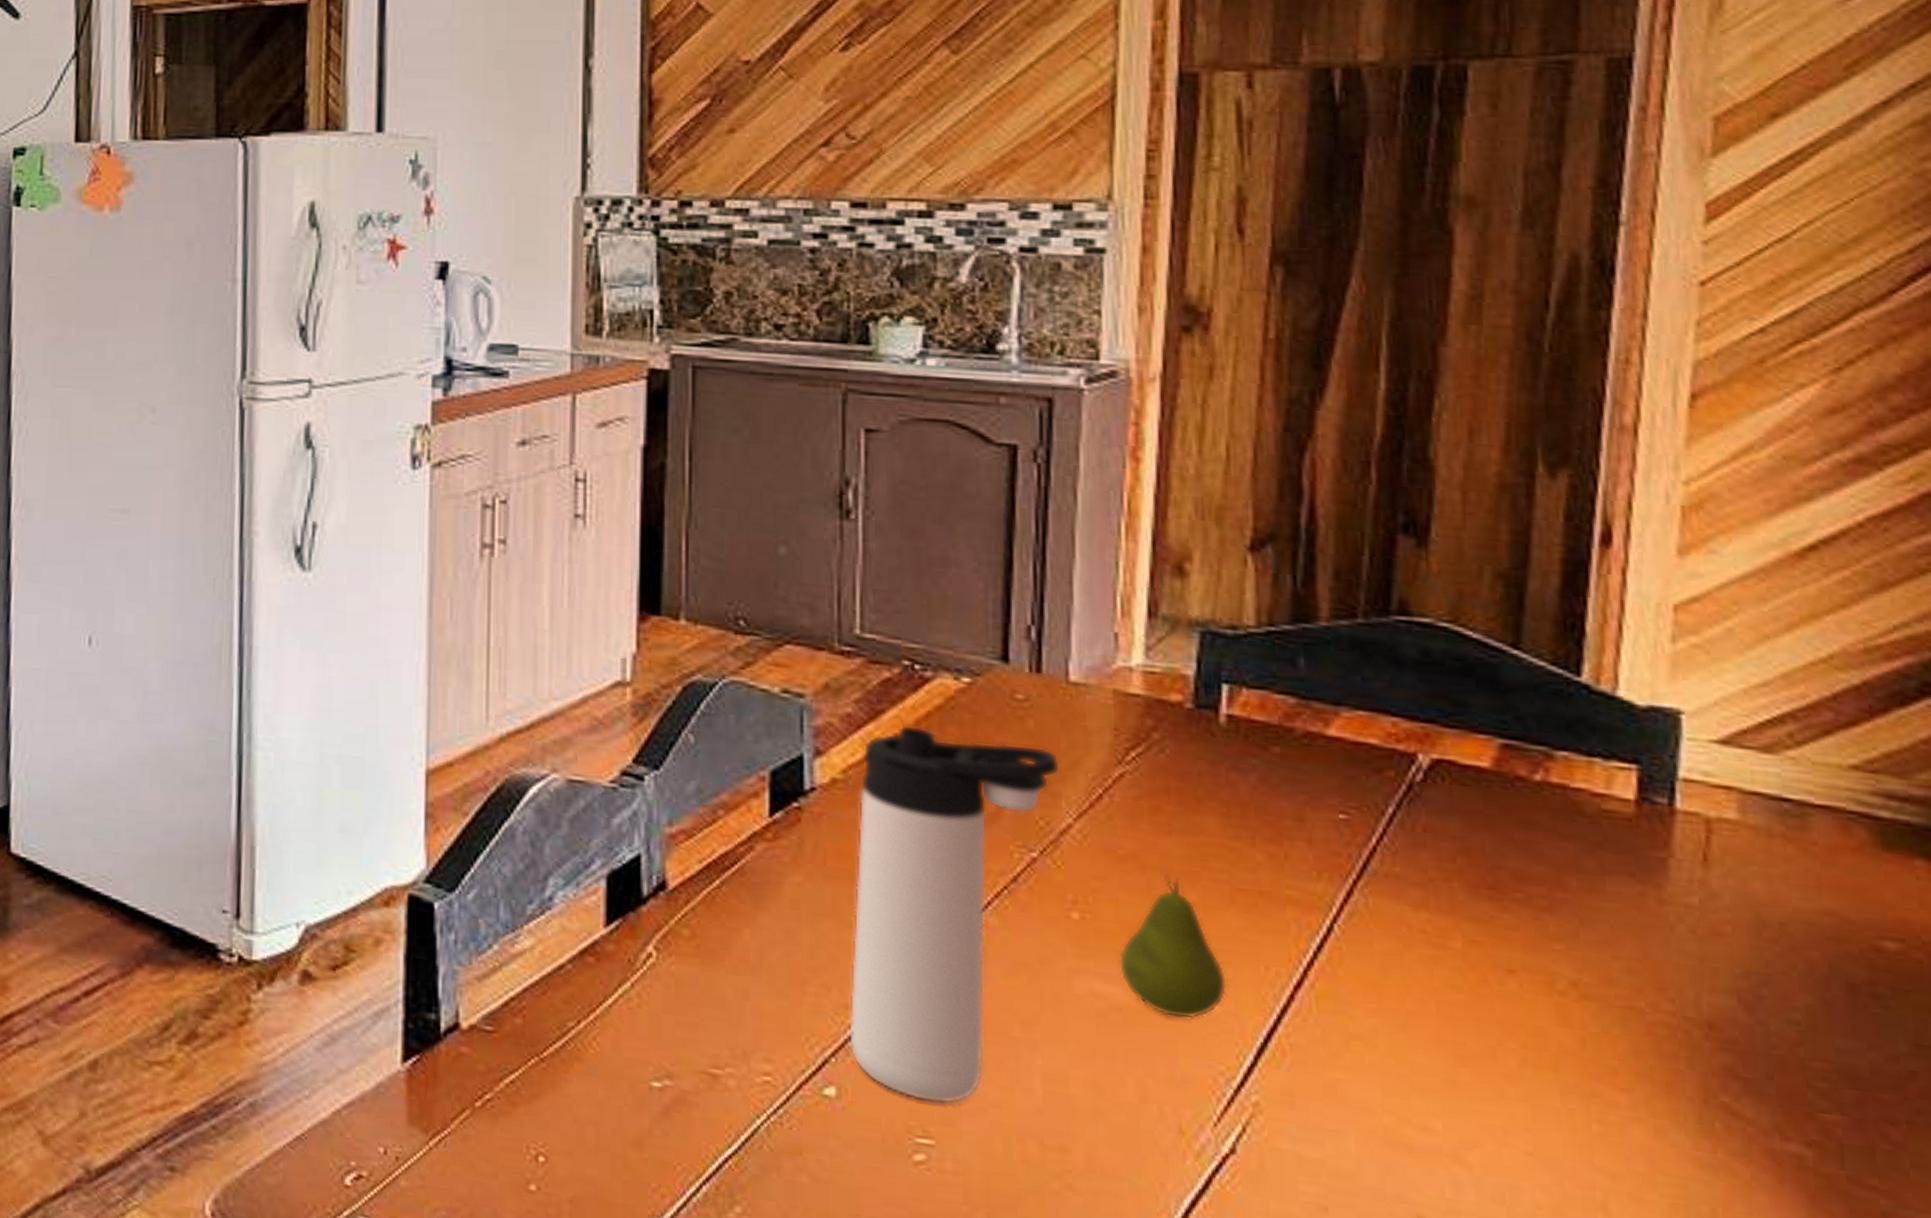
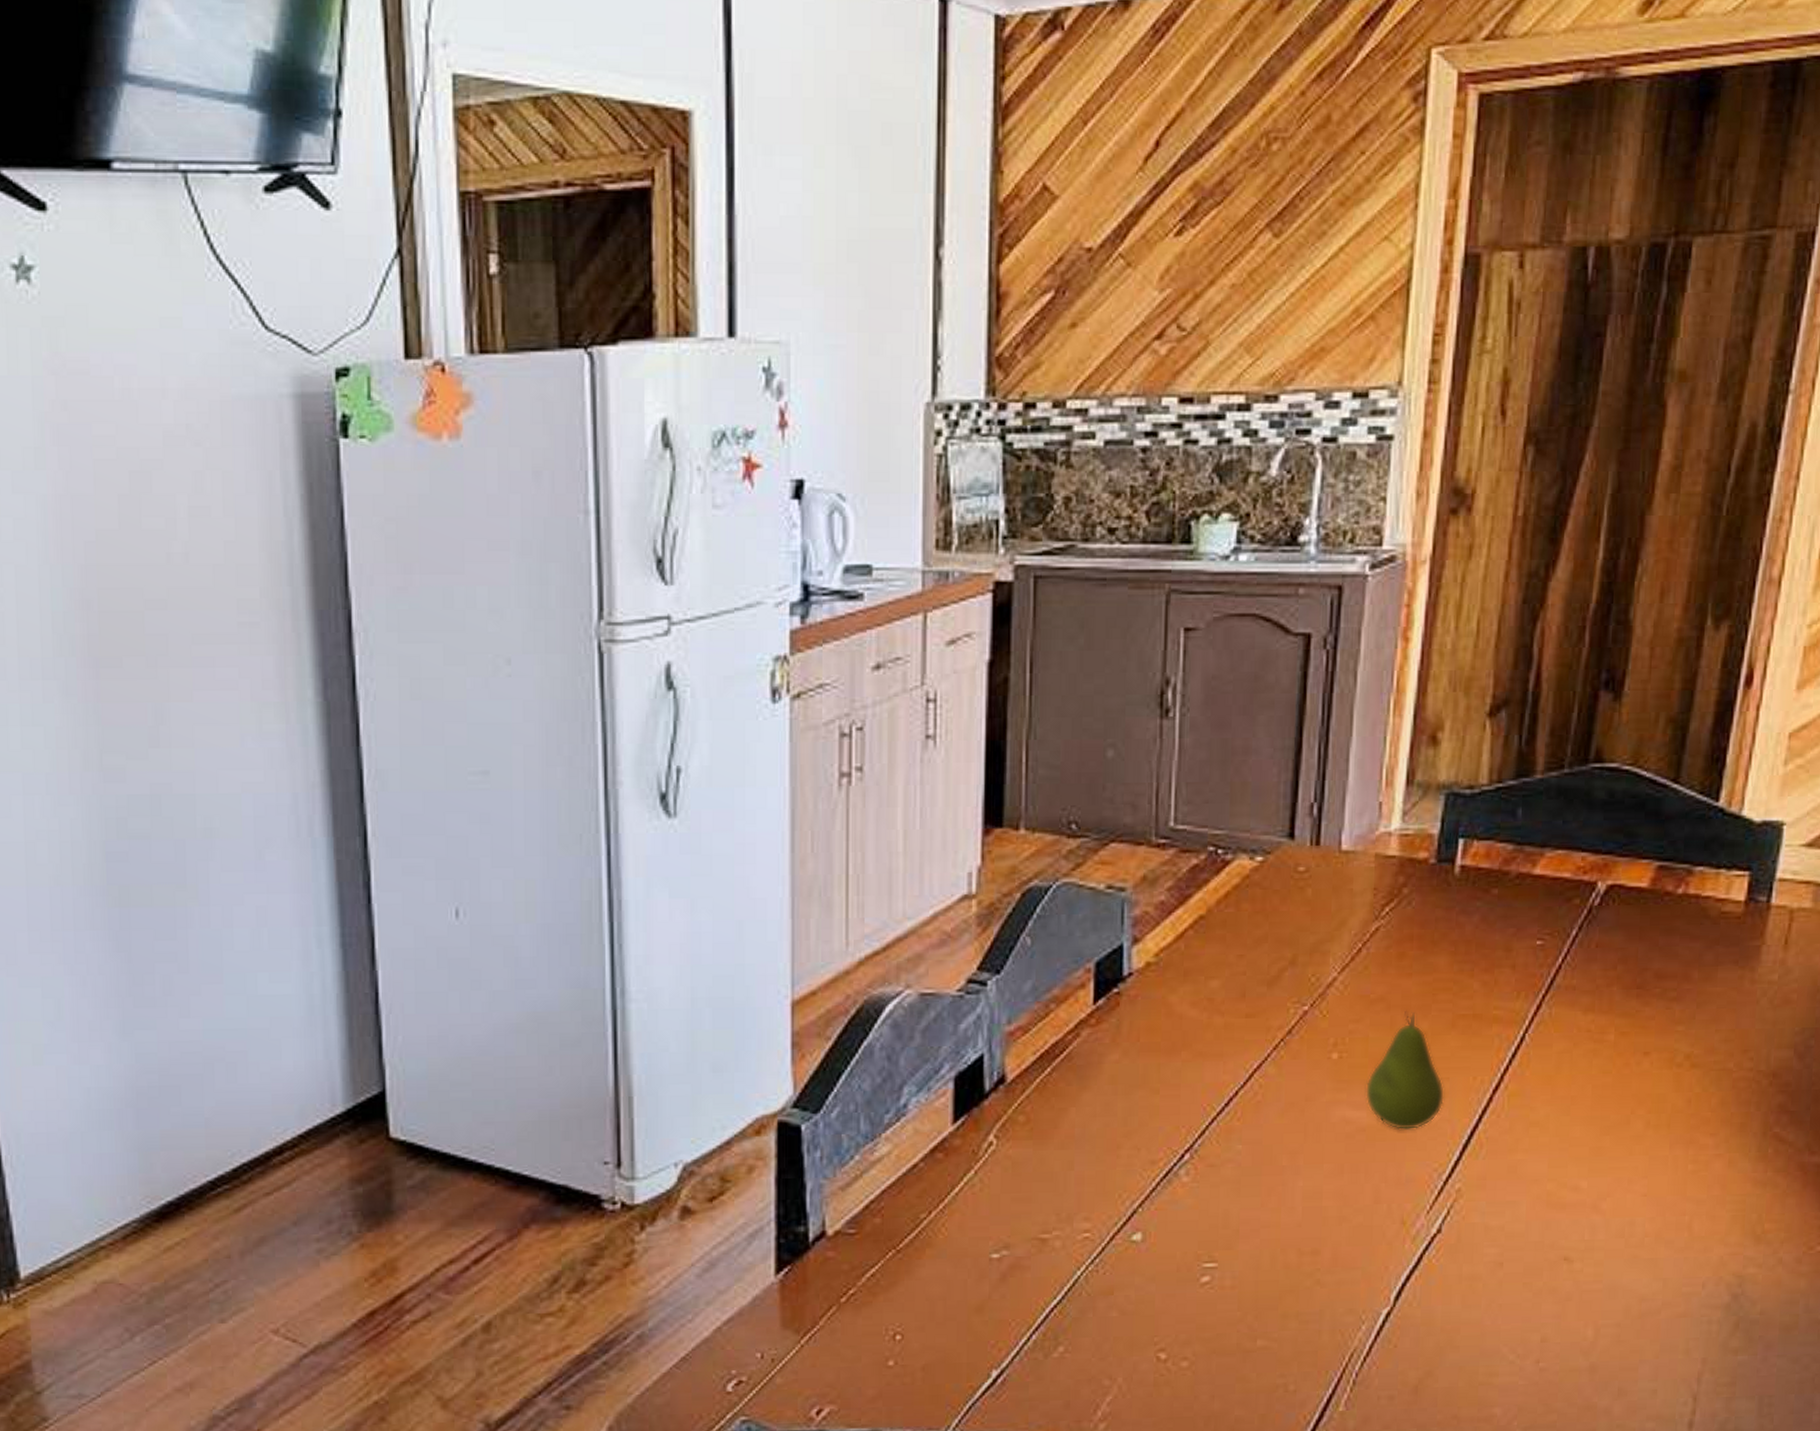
thermos bottle: present [849,725,1060,1104] -> none [1153,906,1330,1233]

